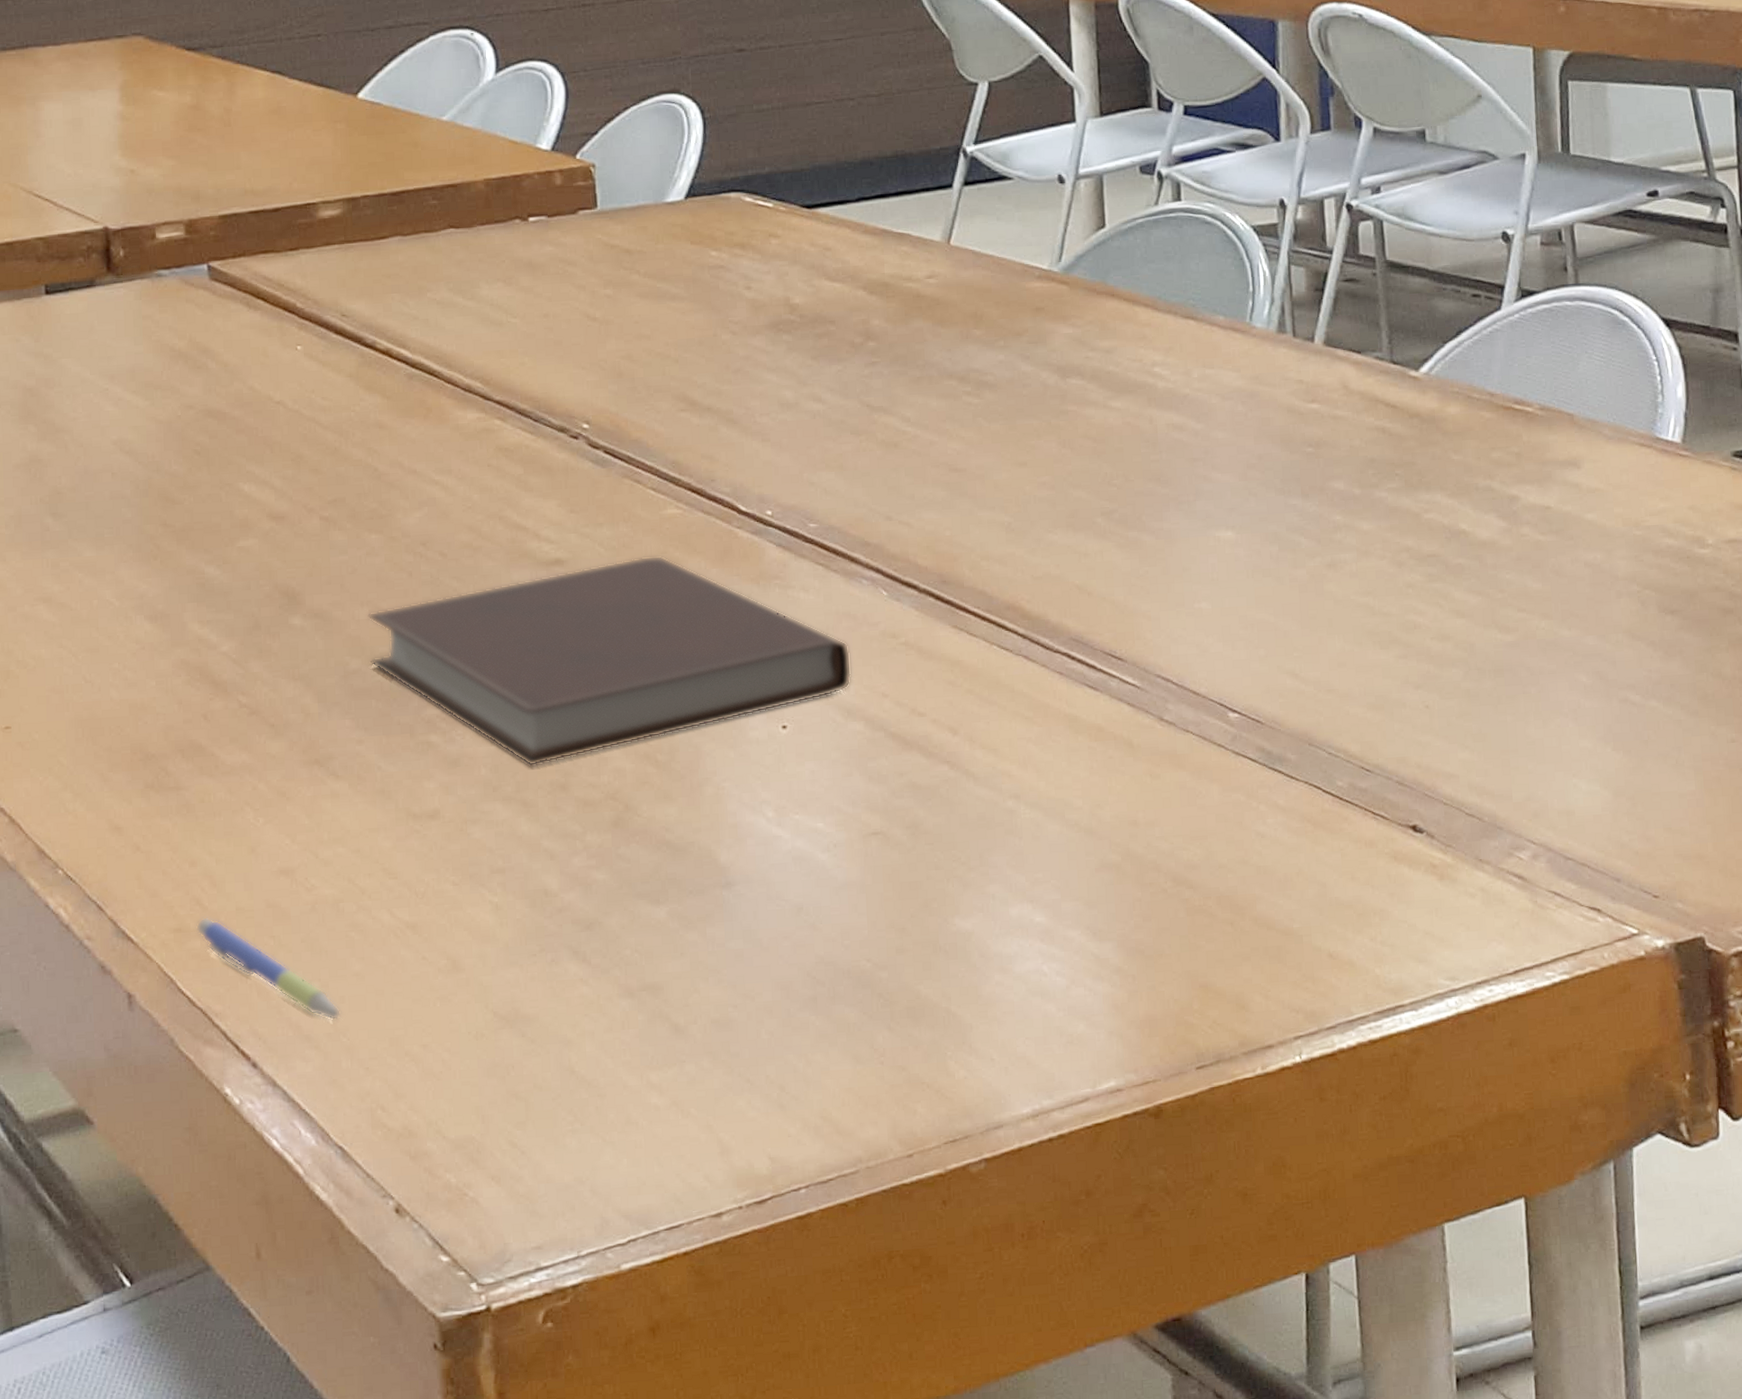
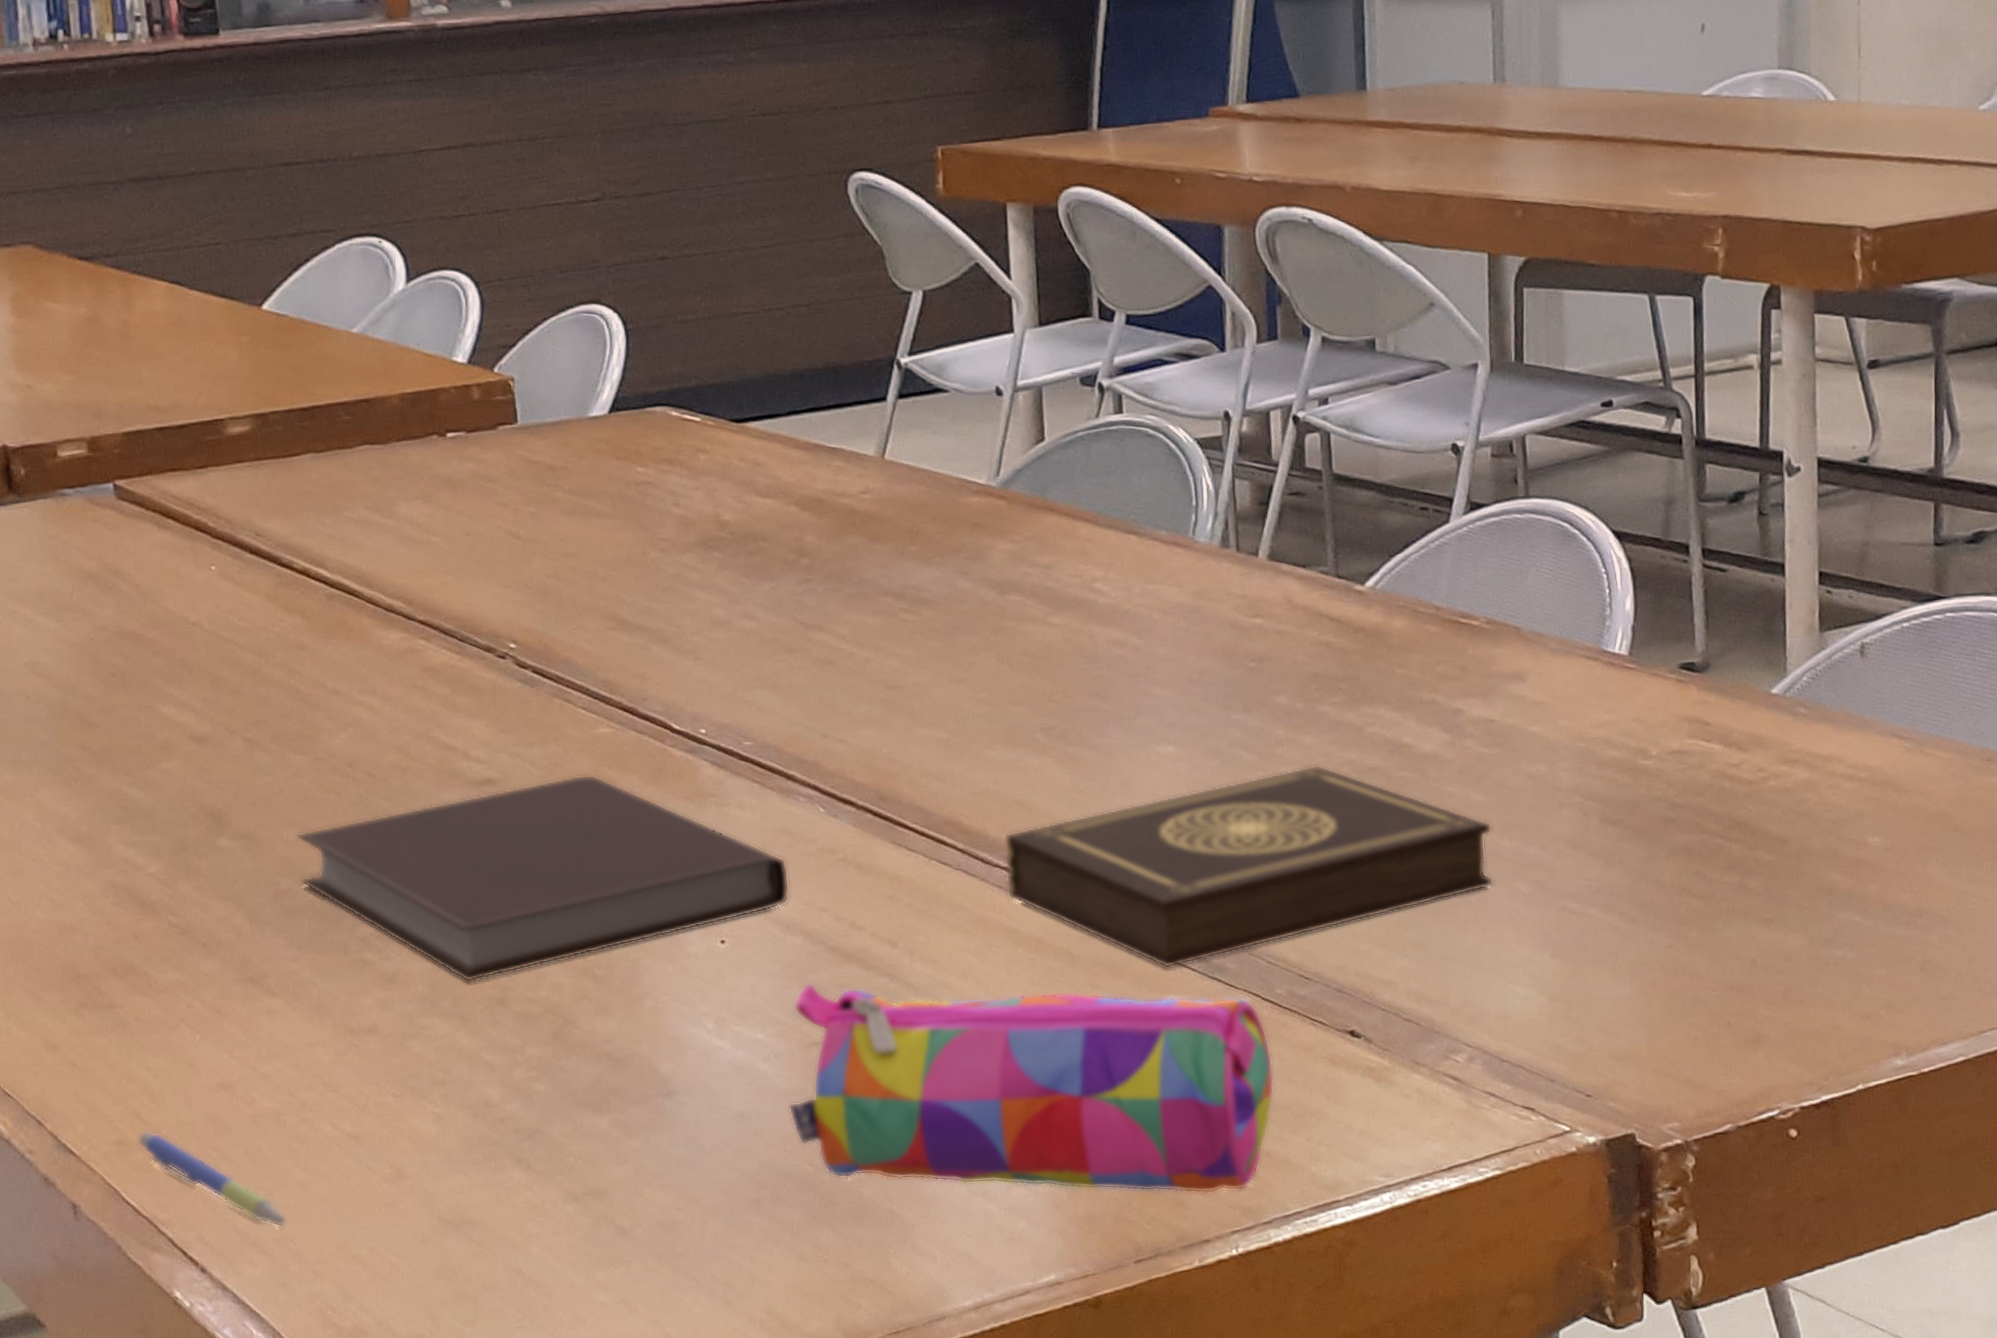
pencil case: none [847,770,1337,997] -> present [788,982,1274,1194]
book: none [1065,551,1553,759] -> present [1004,765,1493,968]

